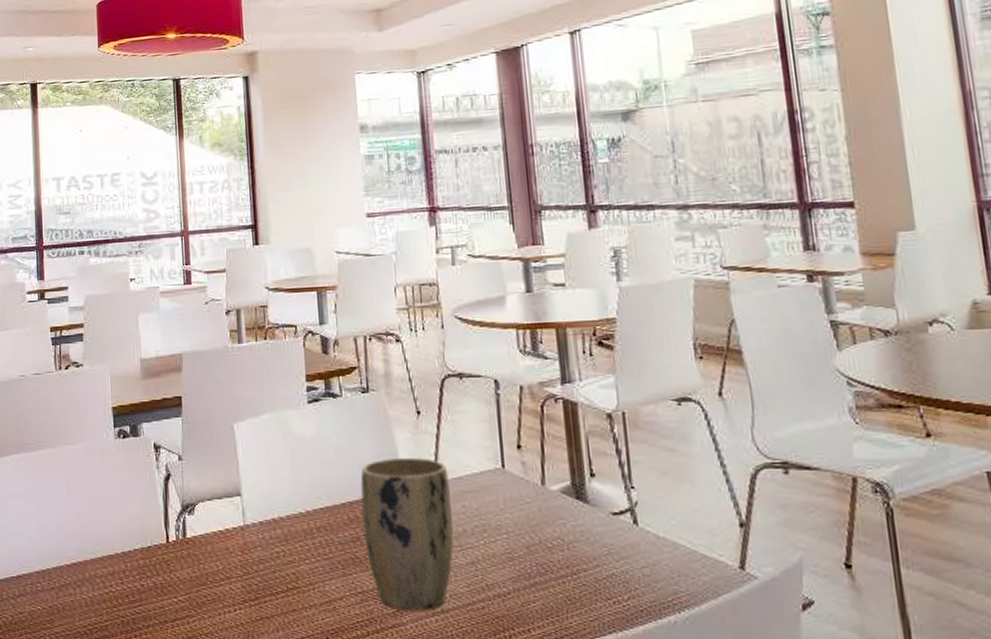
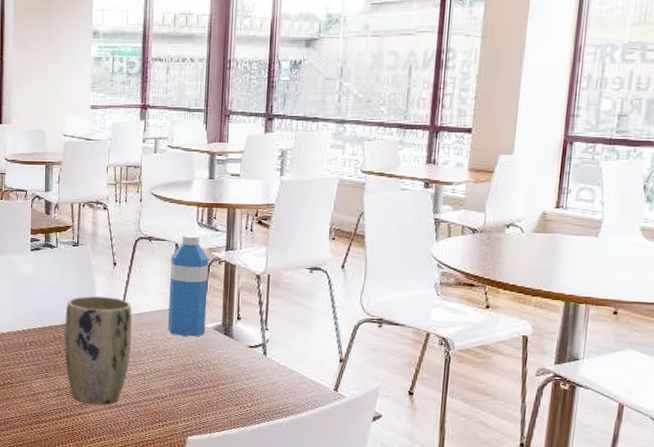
water bottle: none [491,367,550,505] -> present [168,235,209,337]

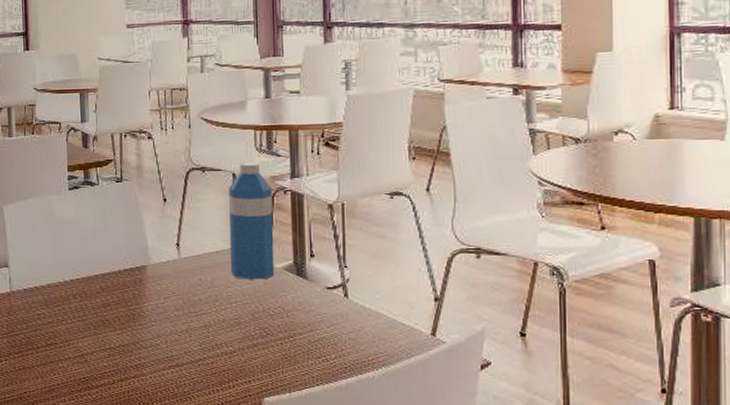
plant pot: present [64,296,132,405] -> none [112,238,191,365]

